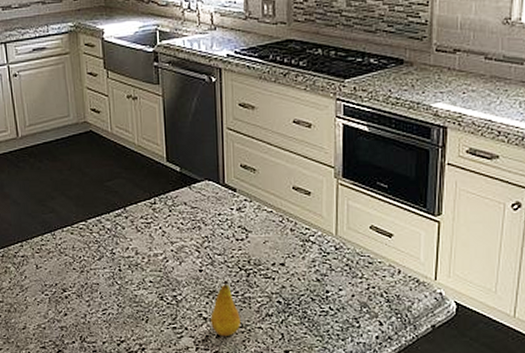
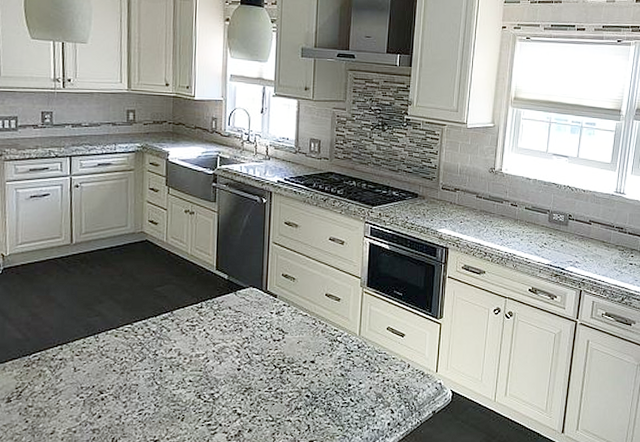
fruit: present [210,280,240,336] -> none [244,377,272,430]

